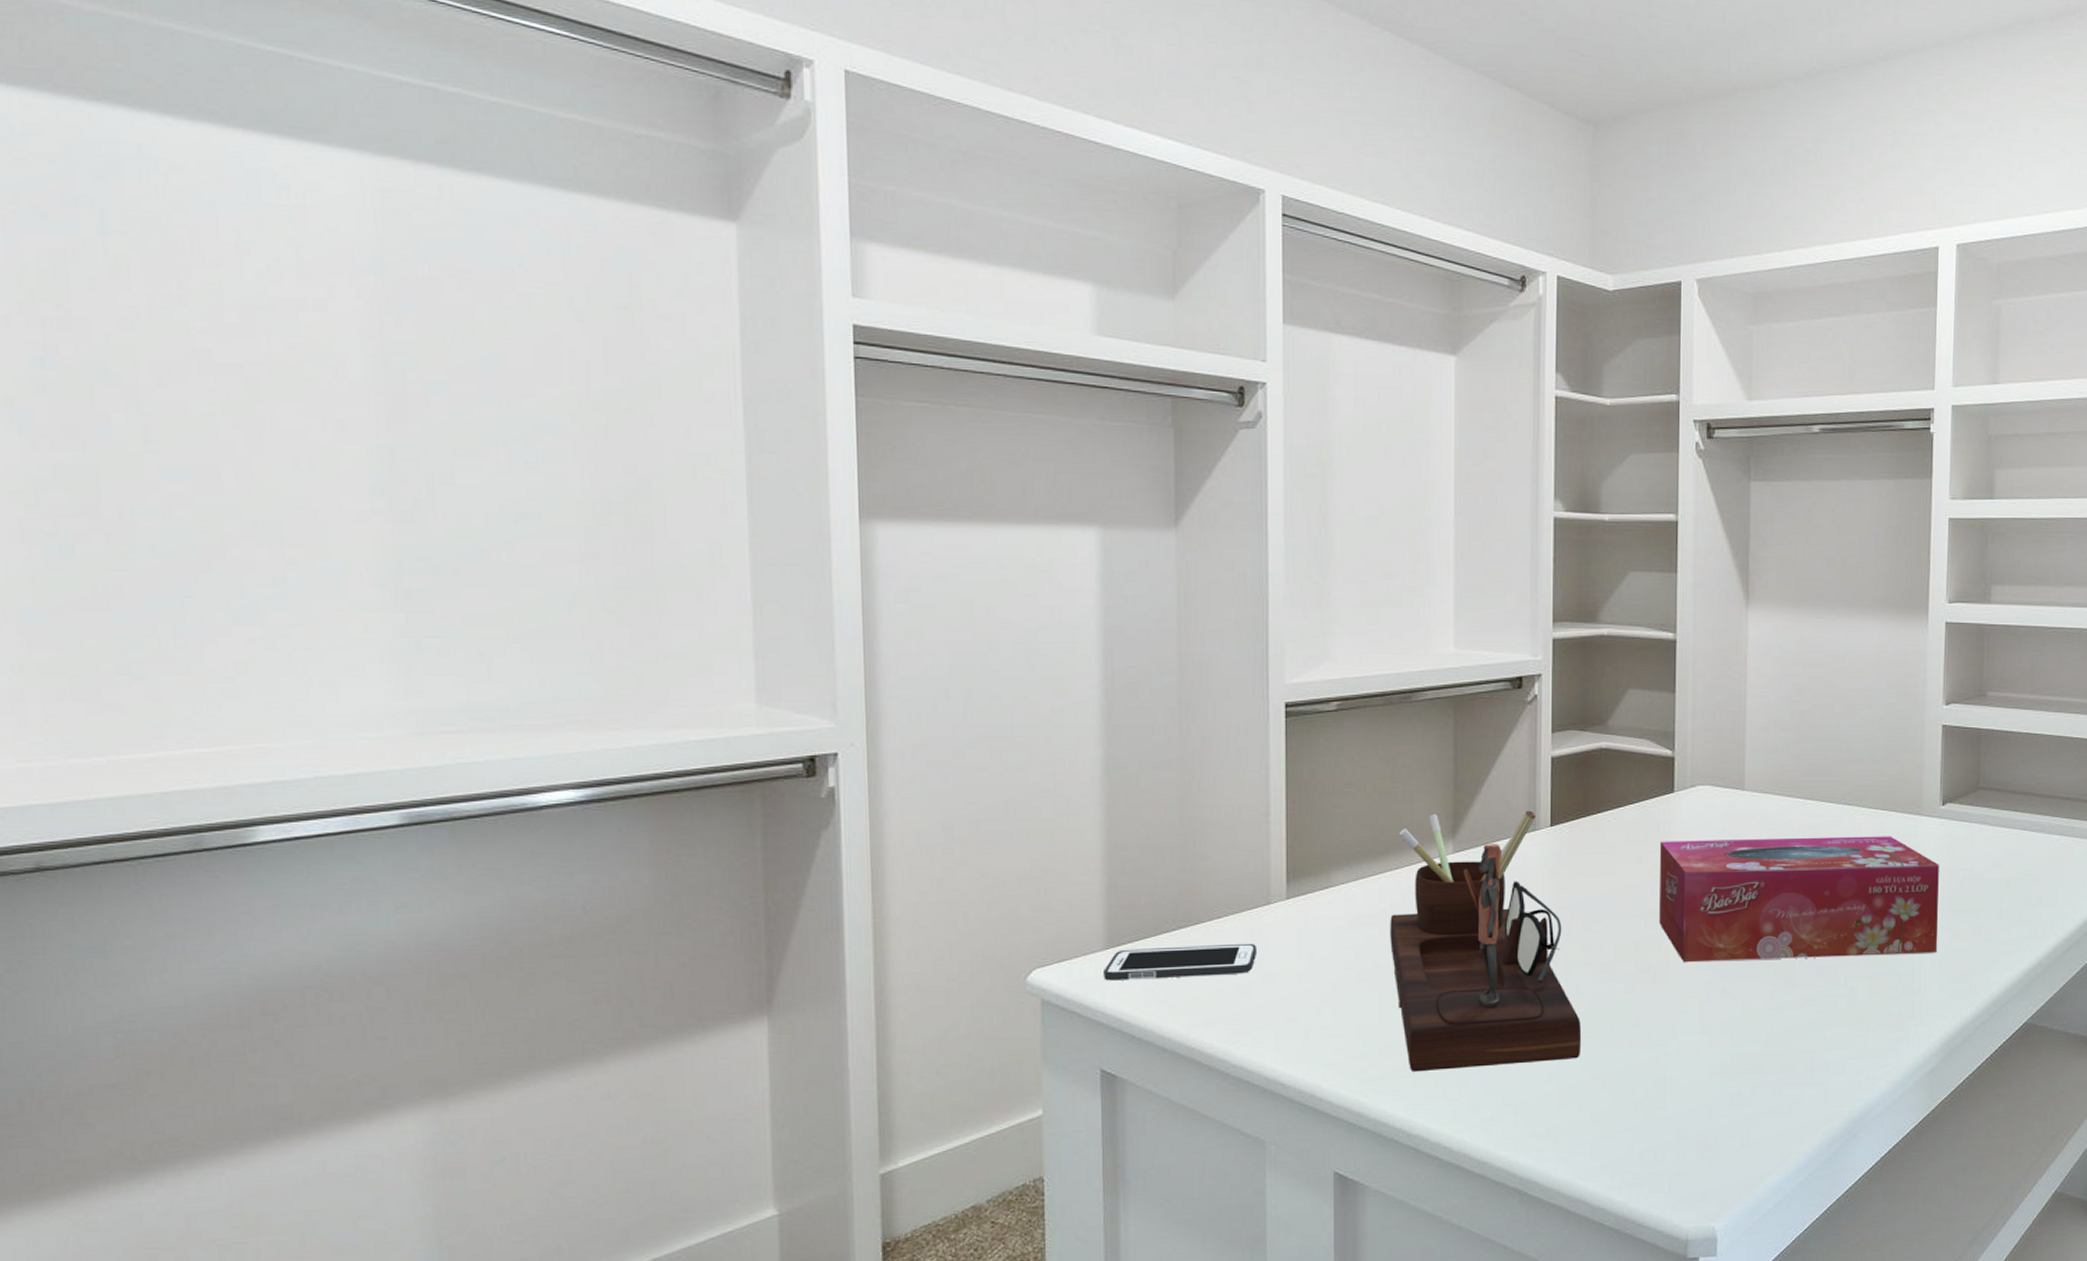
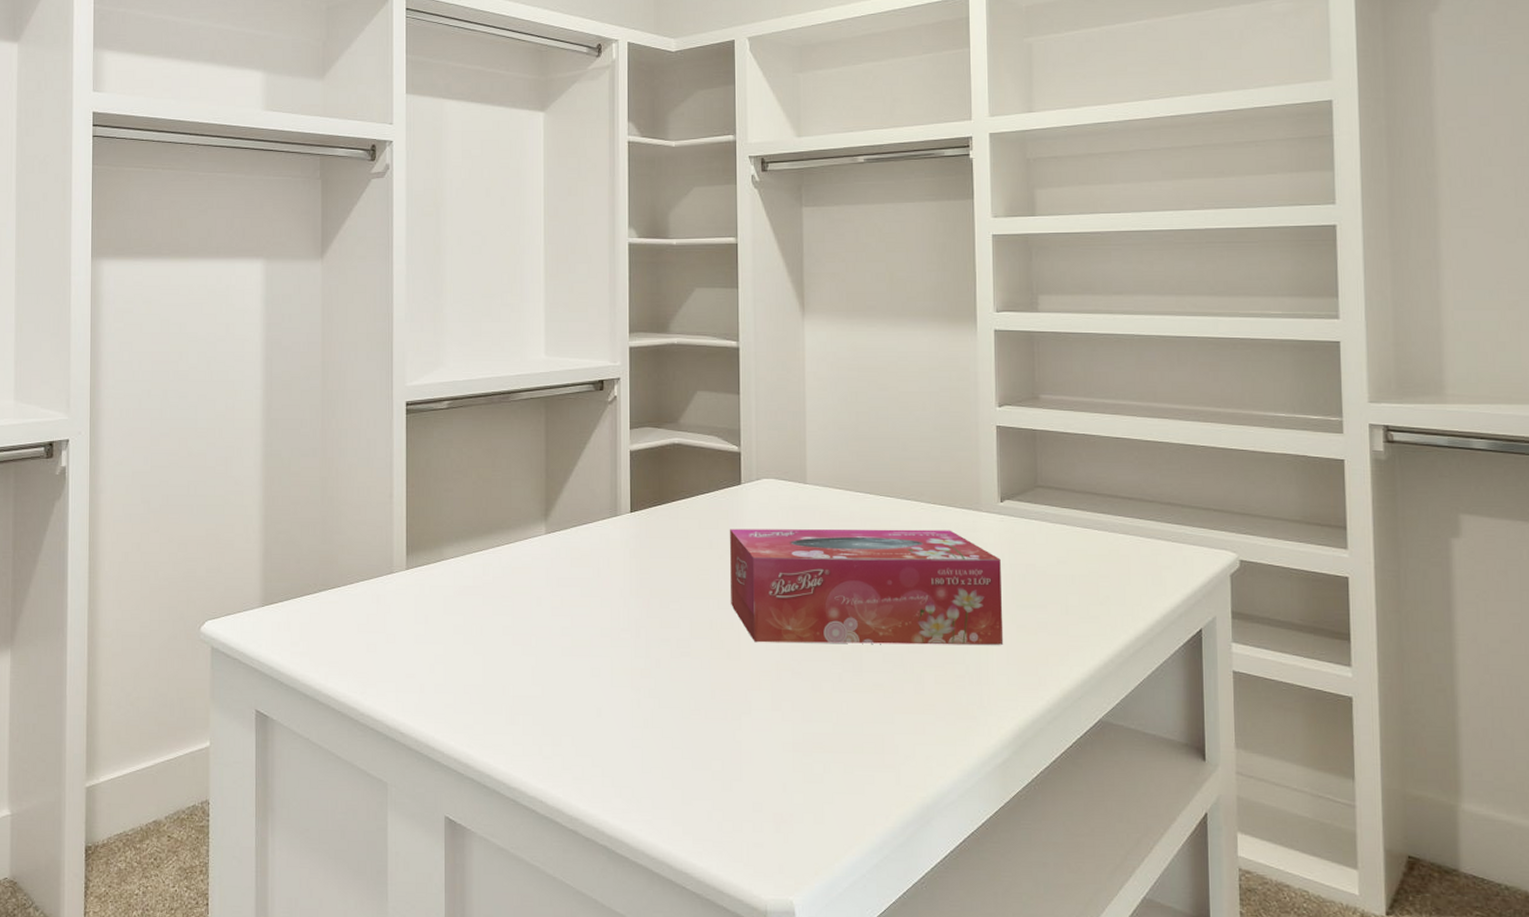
cell phone: present [1103,943,1256,981] -> none [260,606,381,634]
desk organizer: present [1390,810,1582,1073] -> none [492,498,662,730]

